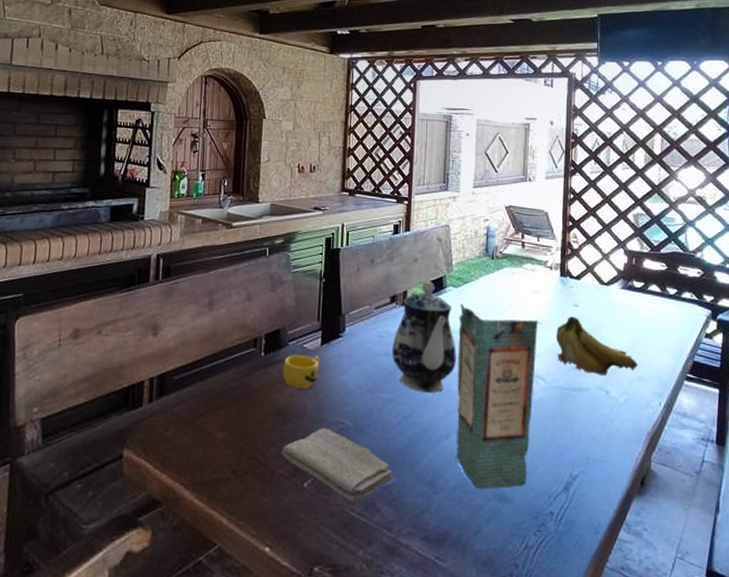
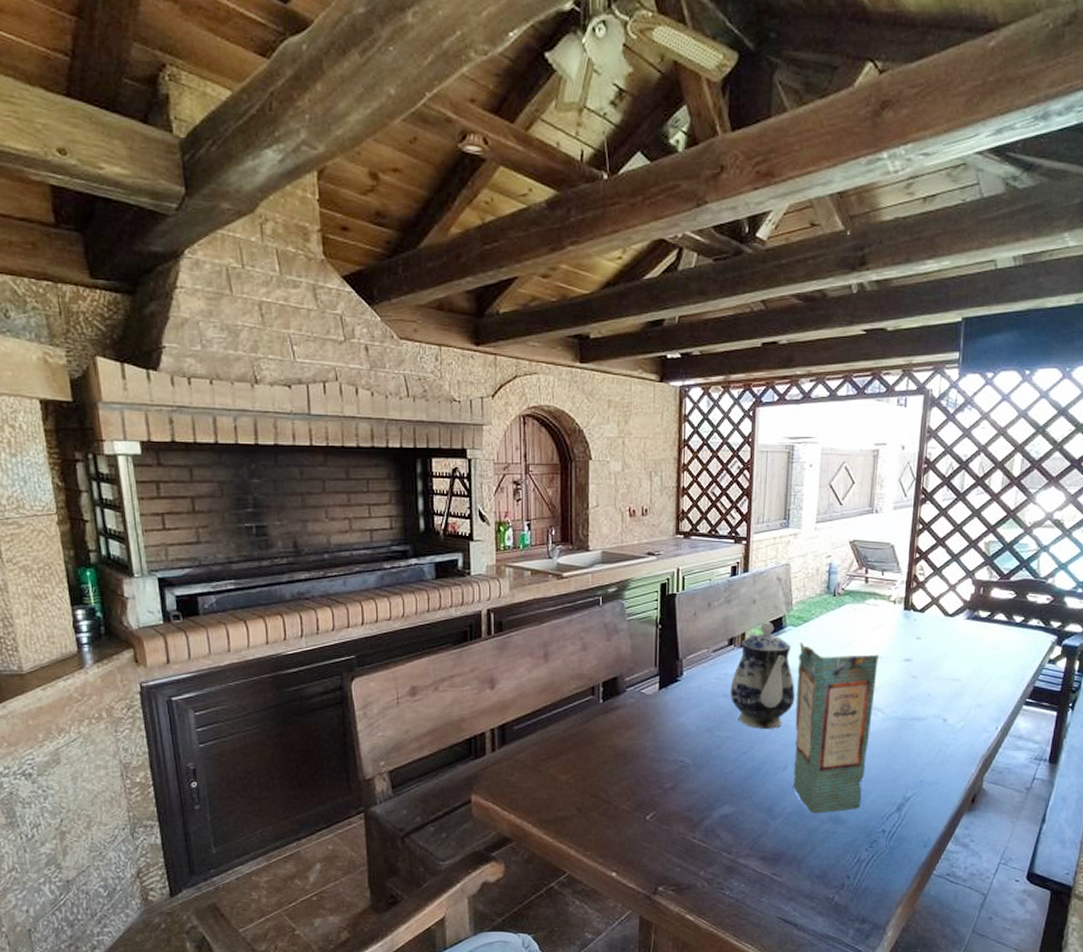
washcloth: present [281,428,394,502] -> none [623,766,733,830]
cup: present [282,355,319,389] -> none [621,700,658,732]
fruit: present [556,316,639,376] -> none [896,649,978,705]

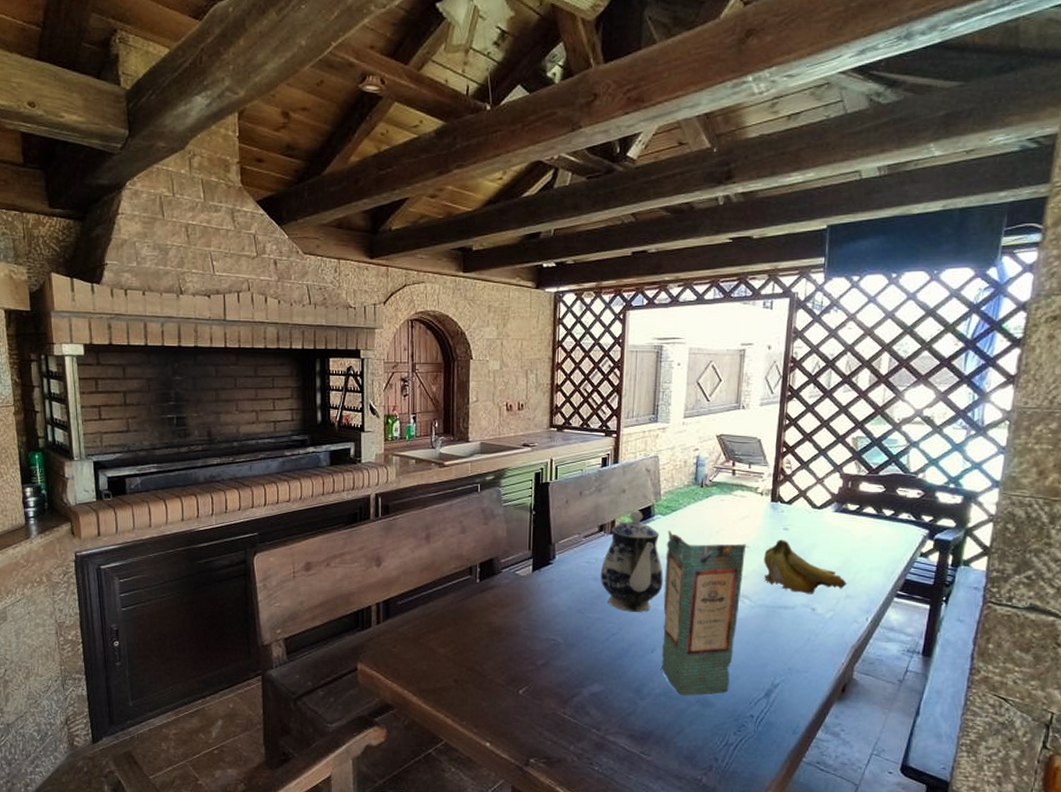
fruit: none [896,649,978,705] -> present [764,540,848,594]

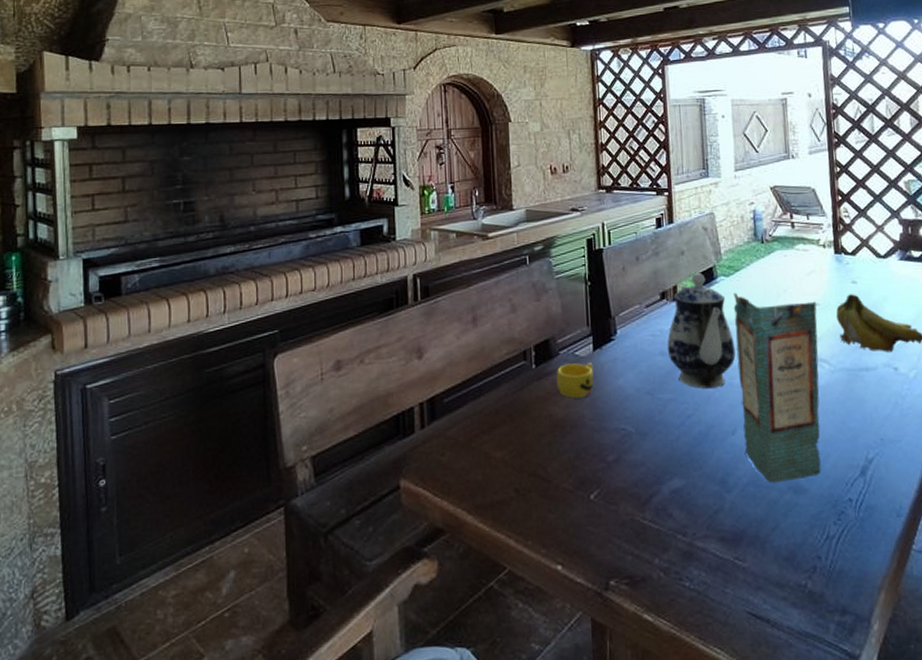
cup: none [497,581,531,611] -> present [556,362,594,398]

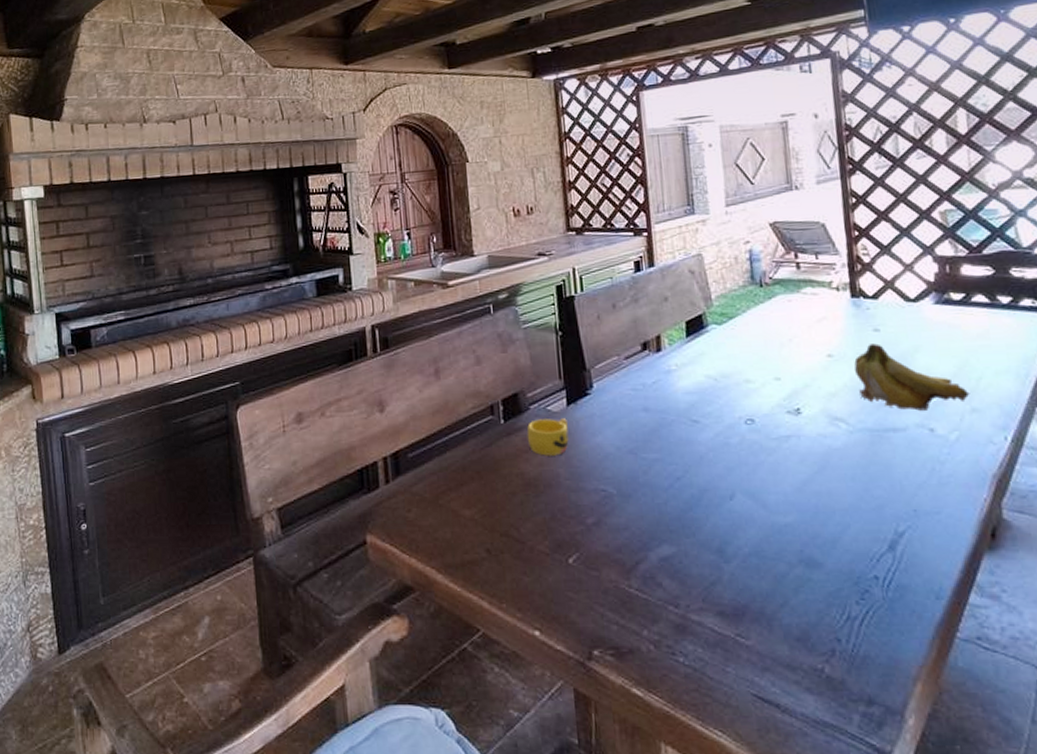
teapot: present [667,273,736,389] -> none [650,321,732,448]
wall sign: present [733,292,822,483] -> none [727,342,840,555]

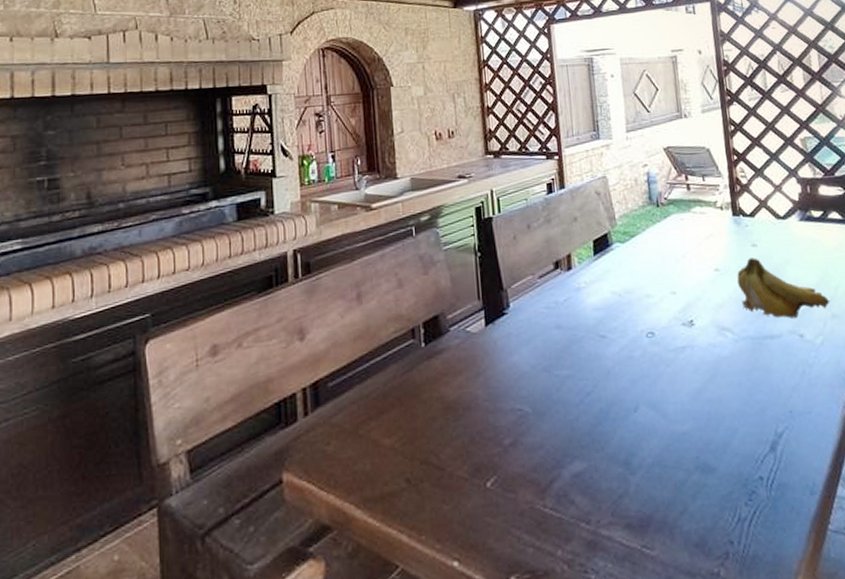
cup: present [527,418,569,456] -> none [447,339,487,378]

